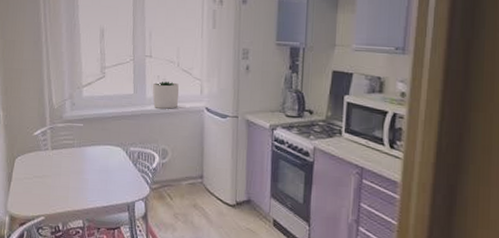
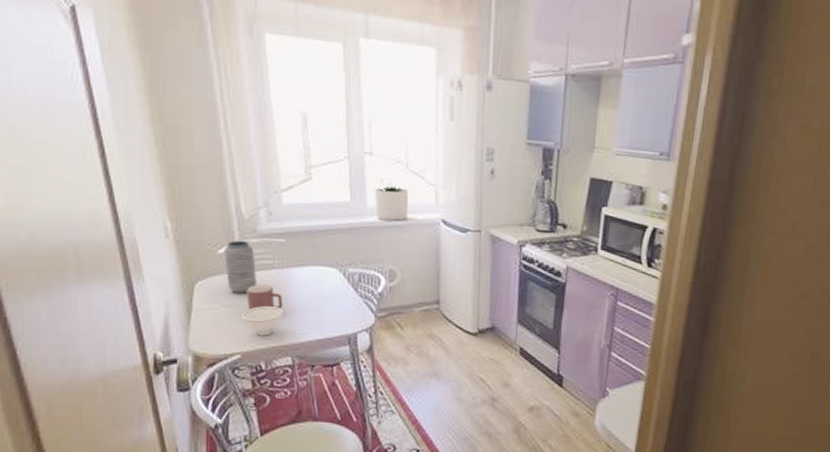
vase: none [38,125,61,167] -> present [224,240,258,294]
bowl: none [47,177,79,202] -> present [242,305,284,336]
mug: none [51,159,79,180] -> present [245,284,283,310]

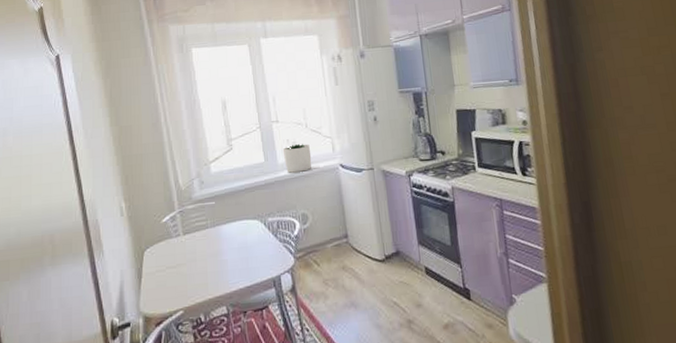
vase: present [224,240,258,294] -> none [167,208,195,255]
bowl: present [242,305,284,336] -> none [183,261,218,290]
mug: present [245,284,283,310] -> none [185,243,216,268]

